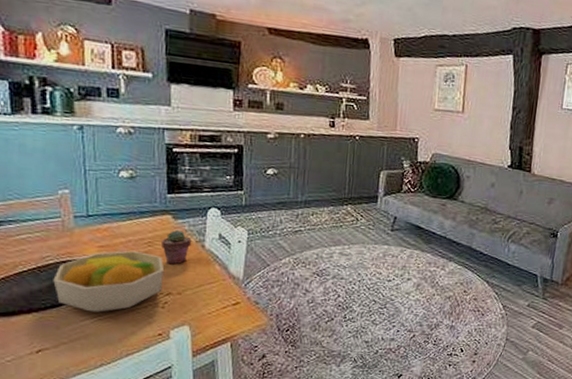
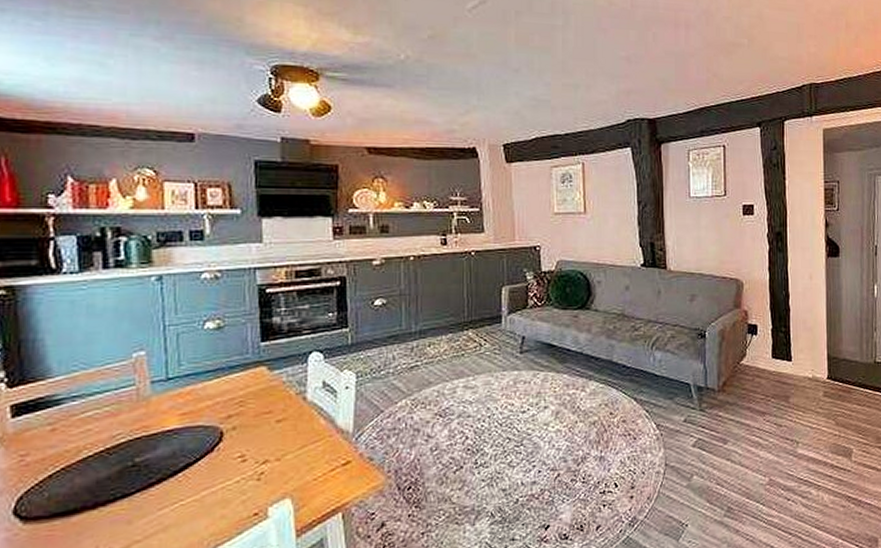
fruit bowl: present [53,250,164,312] -> none [125,414,258,497]
potted succulent: present [162,229,192,265] -> none [255,382,291,426]

